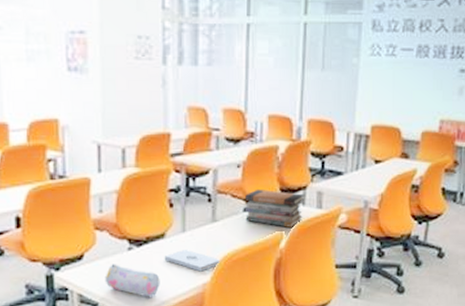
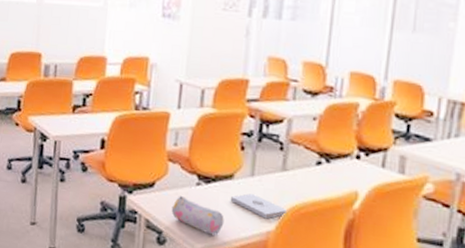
book stack: present [245,189,305,227] -> none [317,144,386,189]

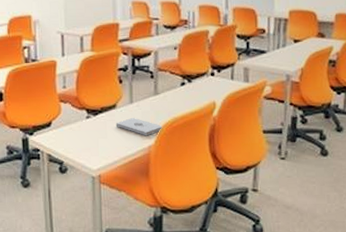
pencil case: present [171,196,224,236] -> none [68,130,113,157]

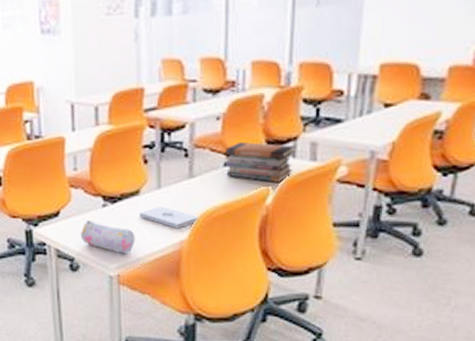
pencil case: none [68,130,113,157] -> present [80,220,135,254]
book stack: none [182,66,233,99] -> present [226,141,296,182]

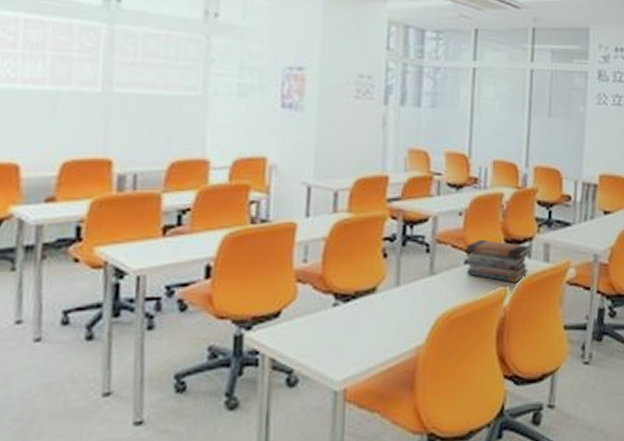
pencil case: present [80,220,135,254] -> none [303,322,368,363]
notepad: present [139,206,198,229] -> none [373,307,436,333]

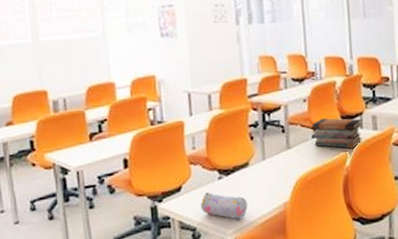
pencil case: none [303,322,368,363] -> present [200,192,248,219]

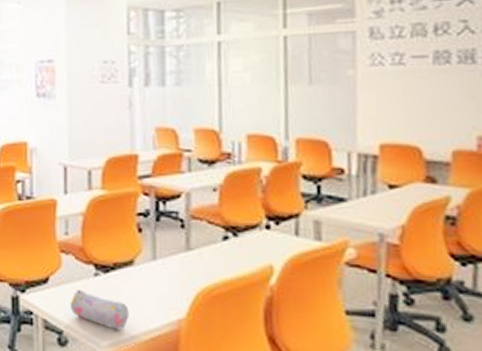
book stack: present [312,118,362,149] -> none [224,215,298,261]

